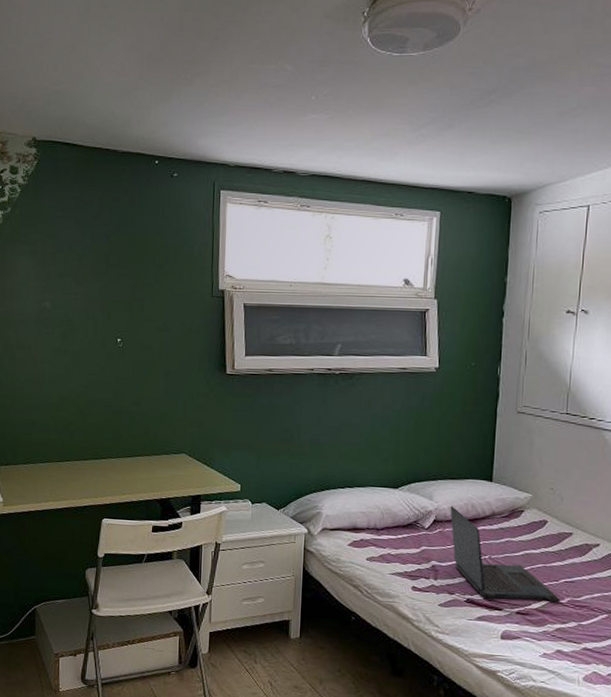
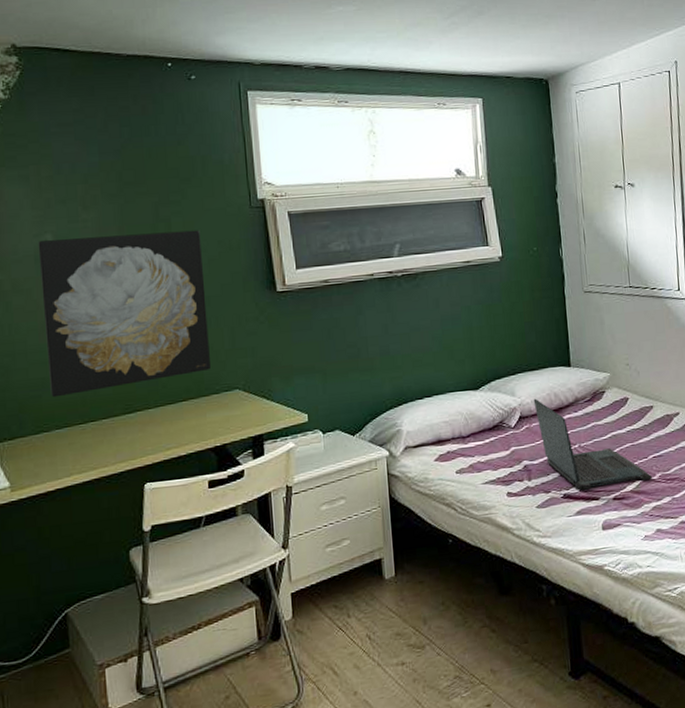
wall art: none [38,307,167,437] -> present [38,230,211,398]

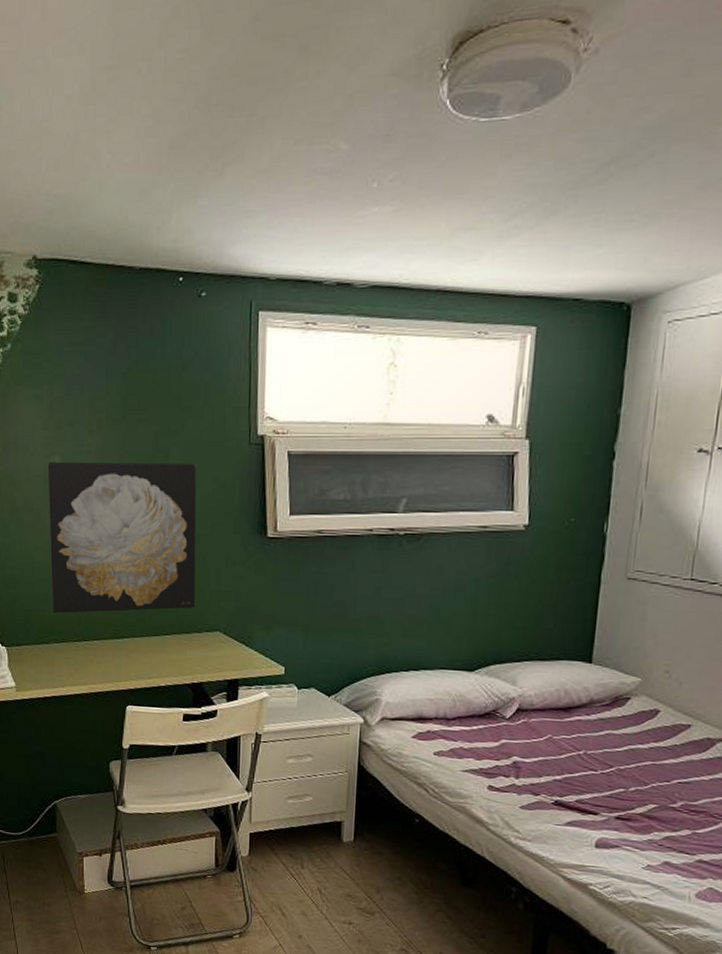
laptop: present [533,398,652,490] -> none [537,692,671,806]

